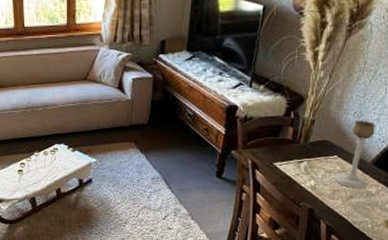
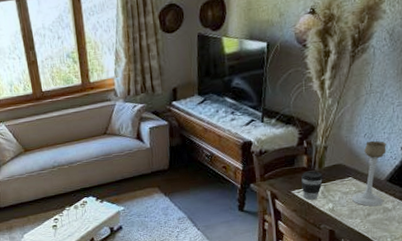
coffee cup: none [284,144,309,174] -> present [301,170,324,200]

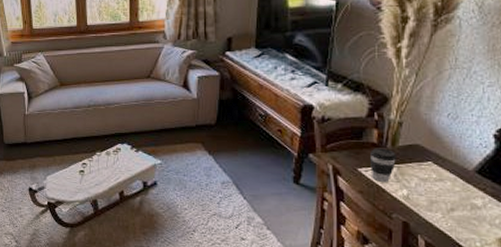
candle holder: present [351,140,386,207] -> none [431,122,475,201]

